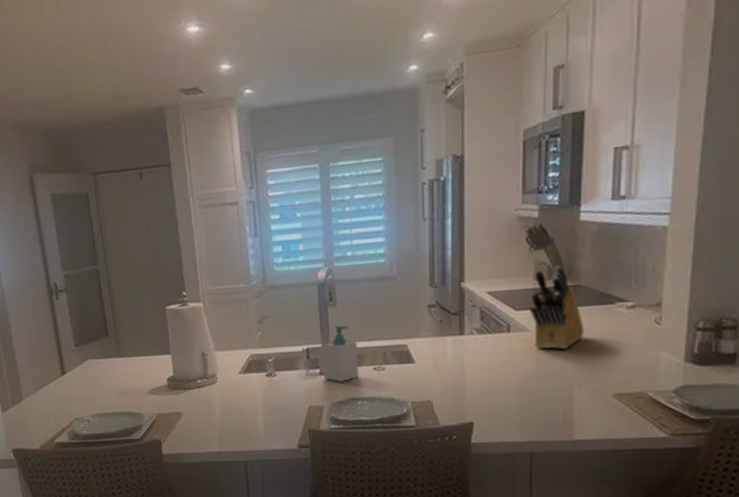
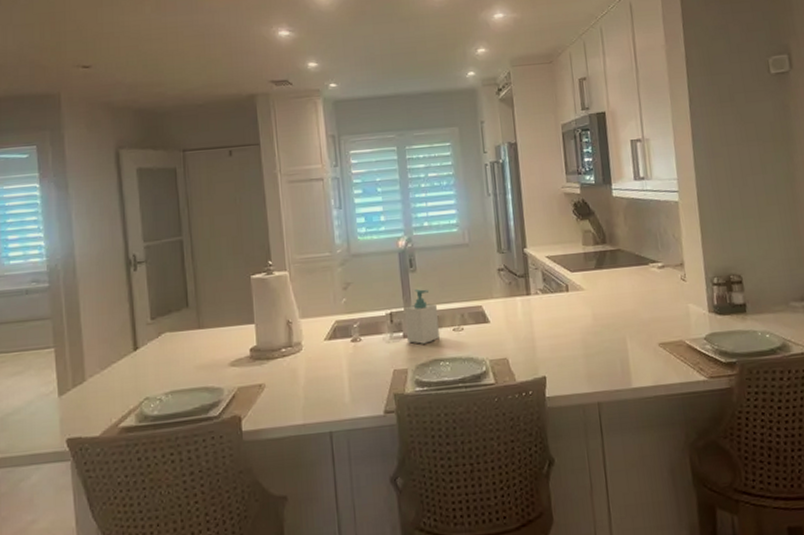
knife block: present [530,265,584,349] -> none [581,233,629,305]

